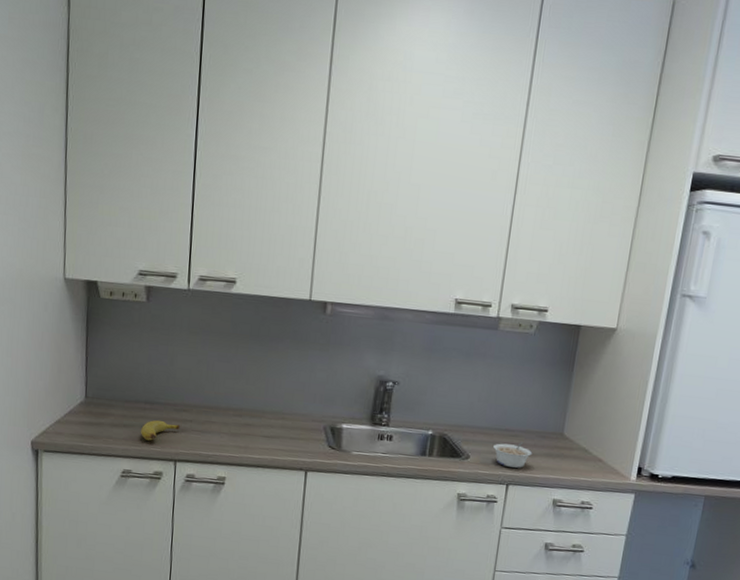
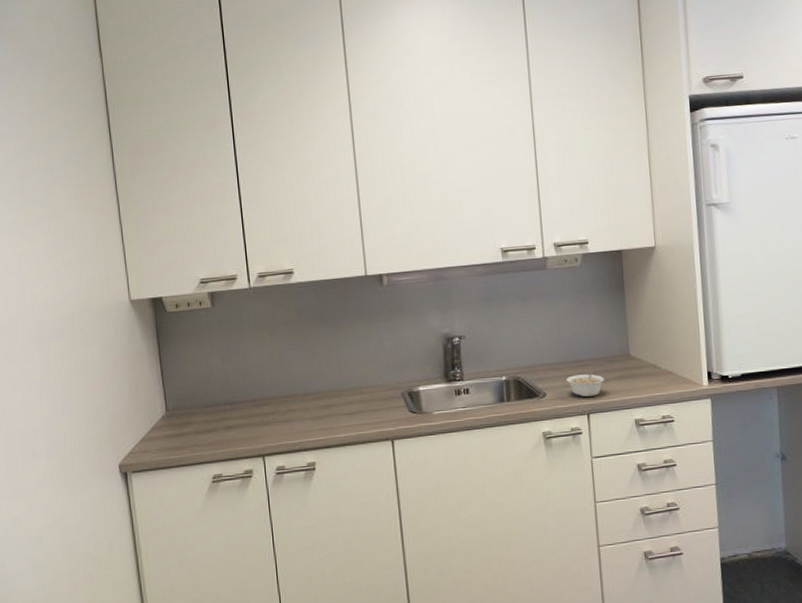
banana: present [141,420,181,441] -> none [225,418,263,441]

